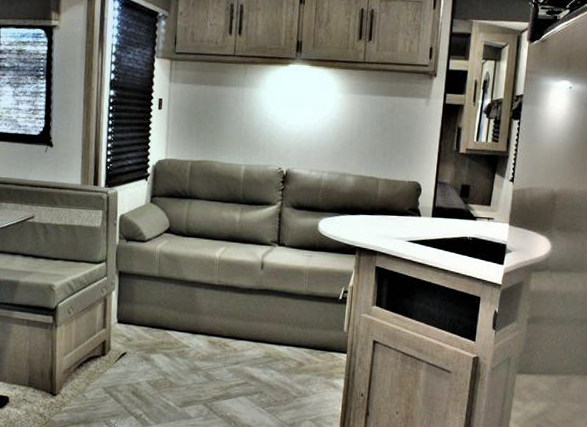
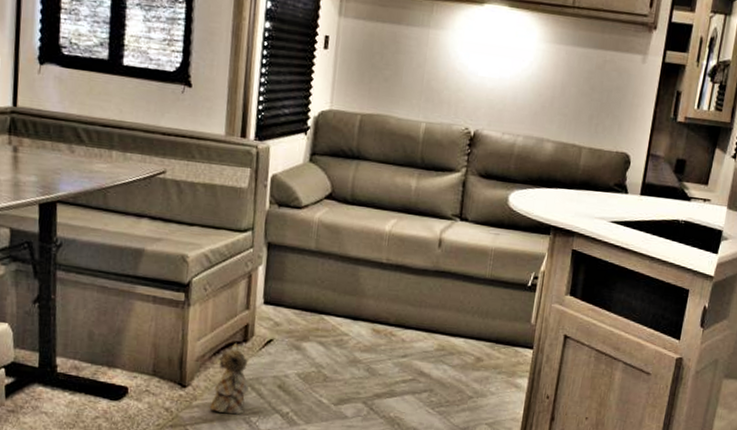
plush toy: none [76,356,108,418] -> present [209,342,249,415]

